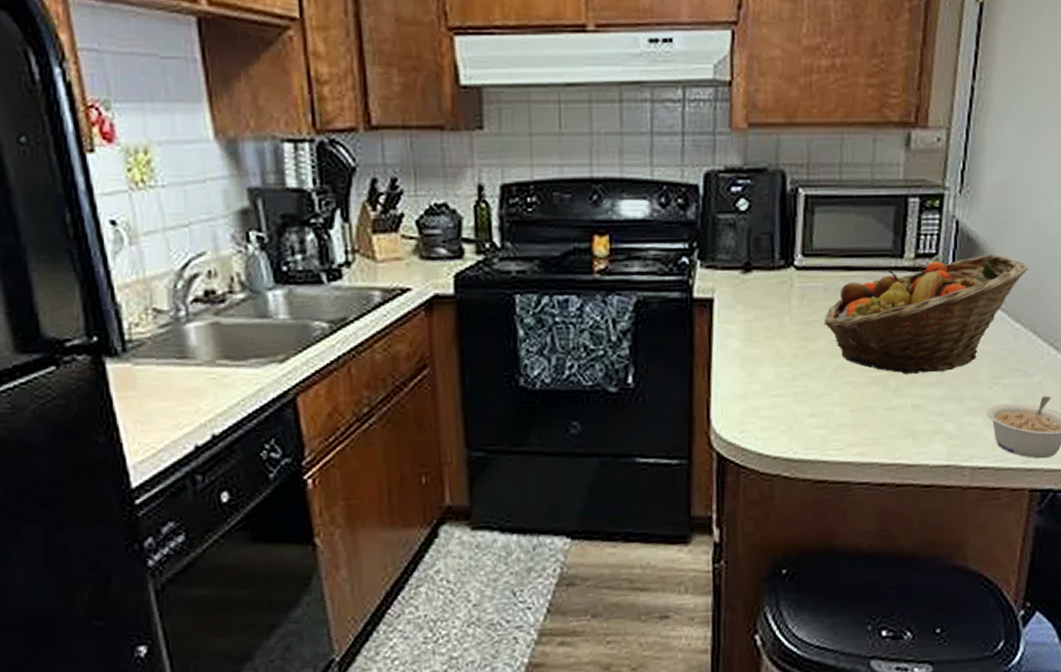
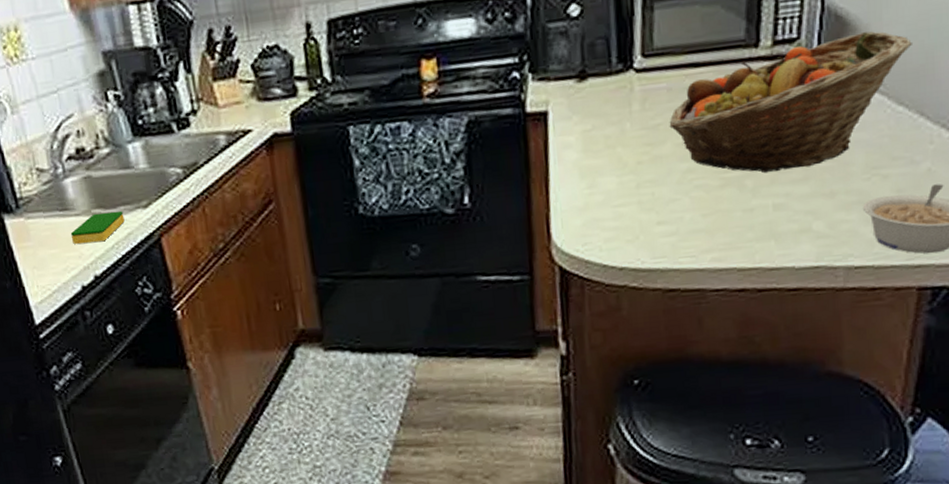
dish sponge: none [187,363,255,398] -> present [70,210,125,244]

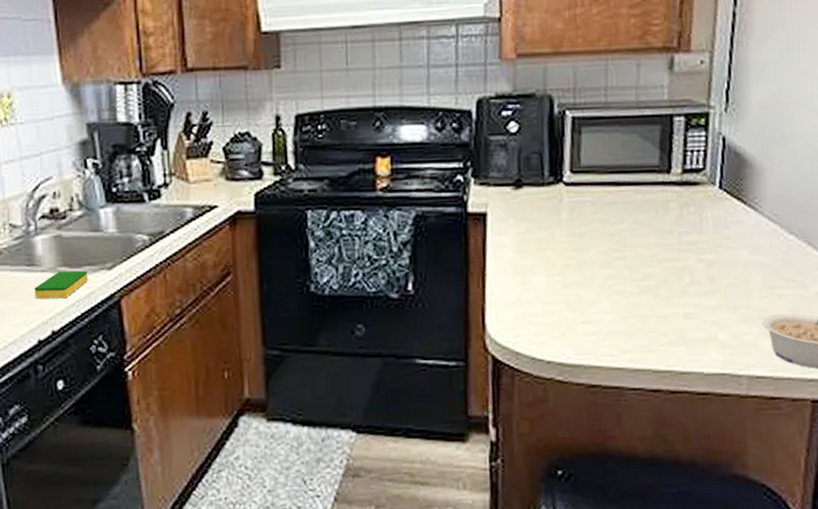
fruit basket: present [669,31,912,174] -> none [593,169,799,285]

